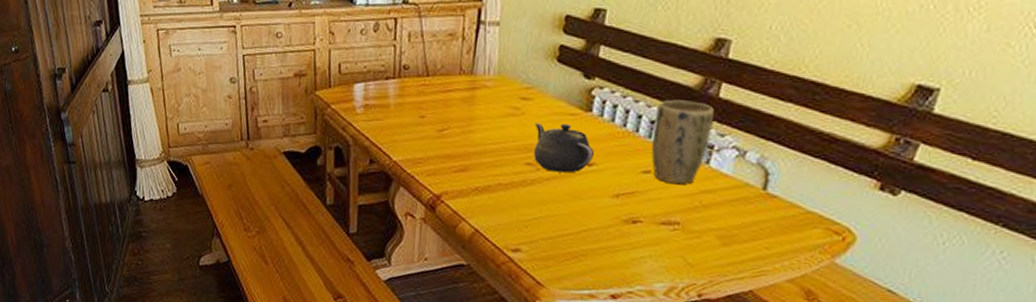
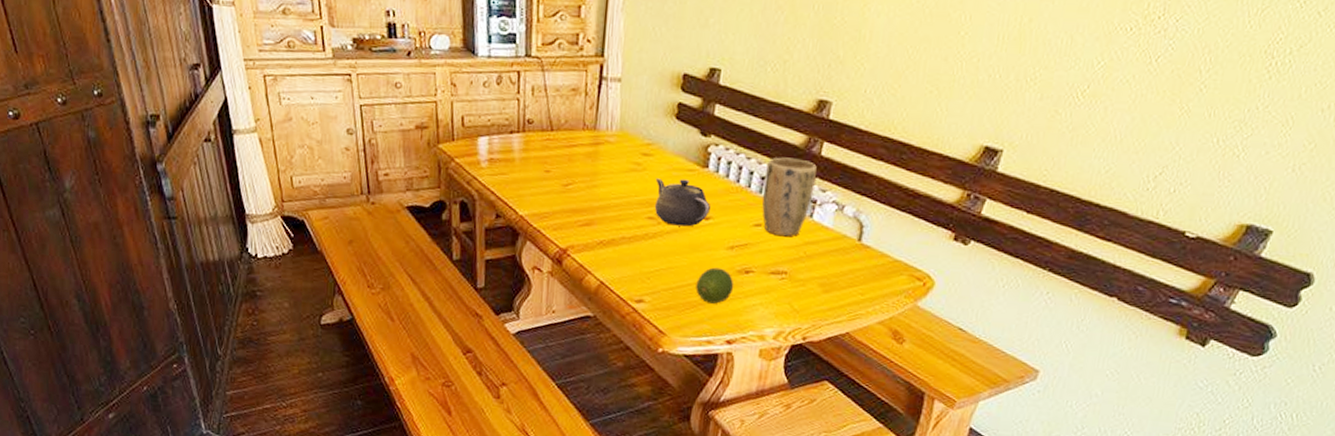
fruit: none [577,216,620,255] -> present [696,267,734,304]

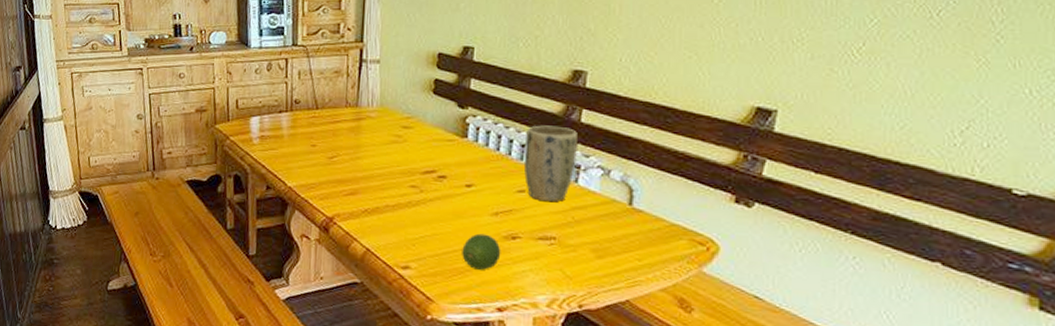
teapot: present [654,178,711,227] -> none [416,149,472,194]

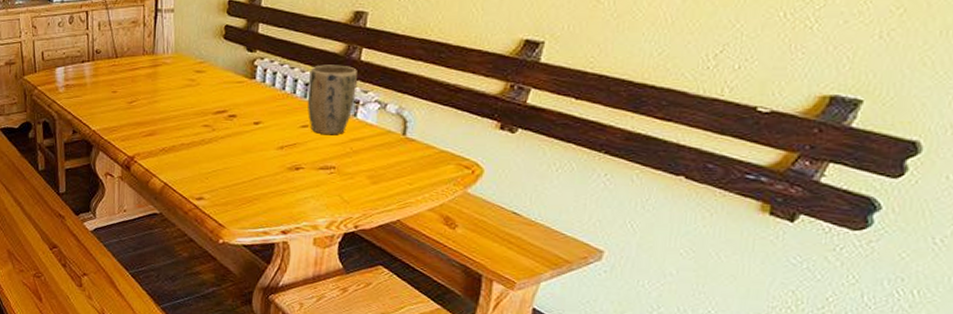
fruit: present [462,233,501,270] -> none [250,166,286,198]

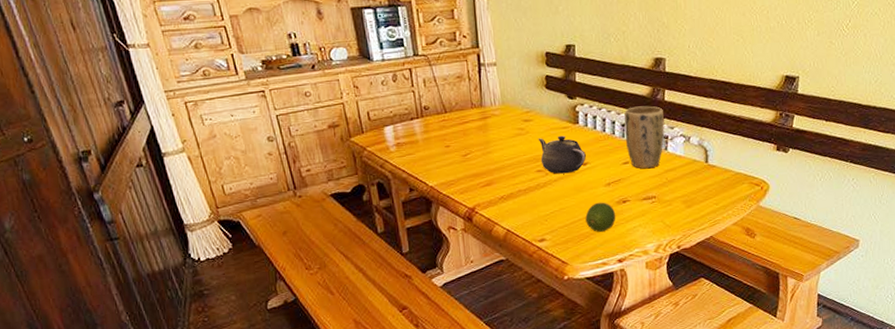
teapot: none [208,90,259,131] -> present [538,135,586,174]
fruit: none [250,166,286,198] -> present [585,202,616,232]

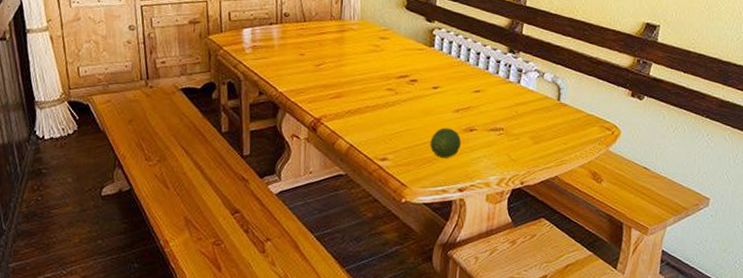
teapot: present [538,135,586,174] -> none [392,56,438,95]
plant pot: present [624,106,665,168] -> none [479,36,520,99]

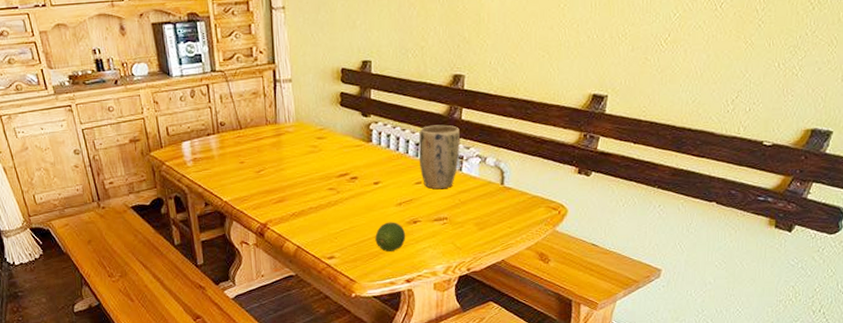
plant pot: none [479,36,520,99] -> present [418,124,460,189]

